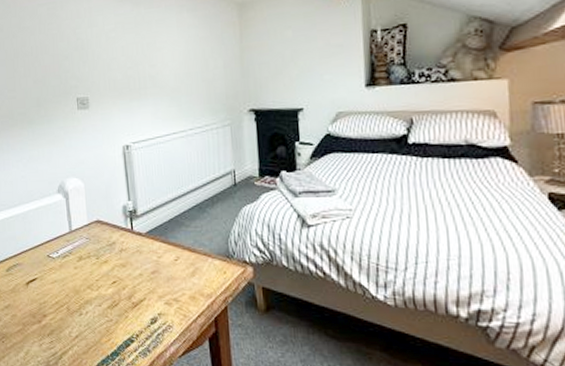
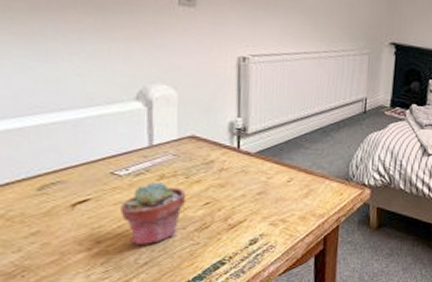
potted succulent: none [56,263,99,320] -> present [120,182,187,245]

